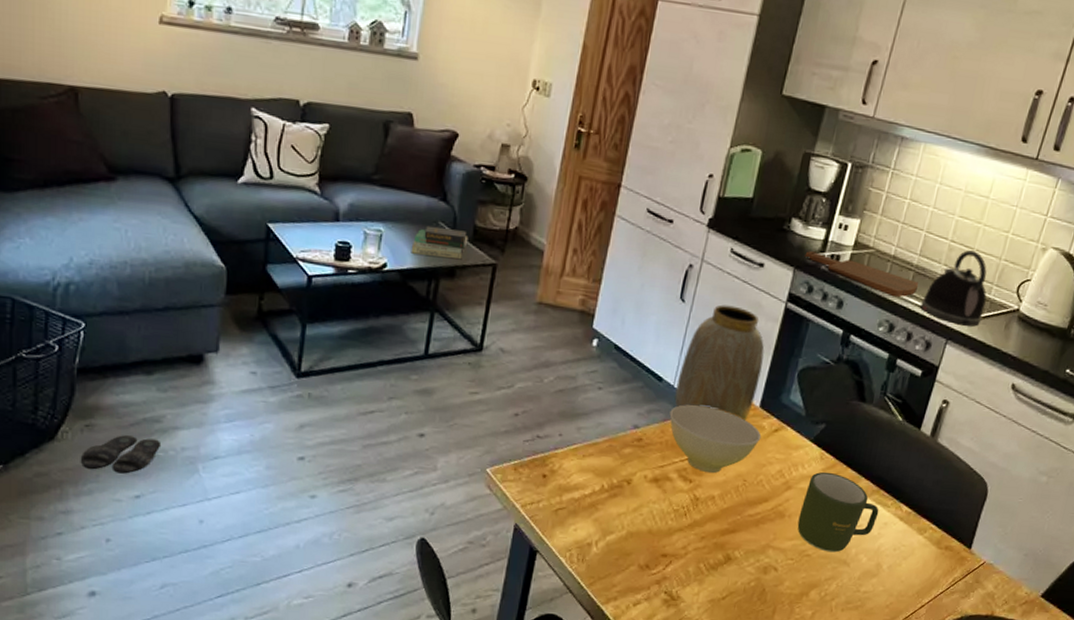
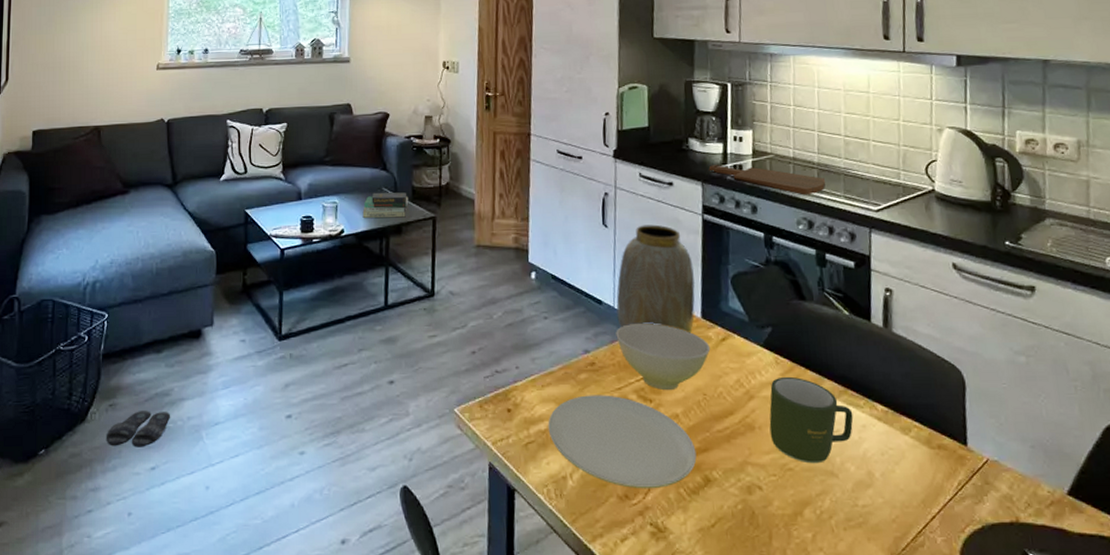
plate: none [581,469,724,562] -> present [548,395,697,489]
kettle: present [920,250,987,327] -> none [833,142,900,213]

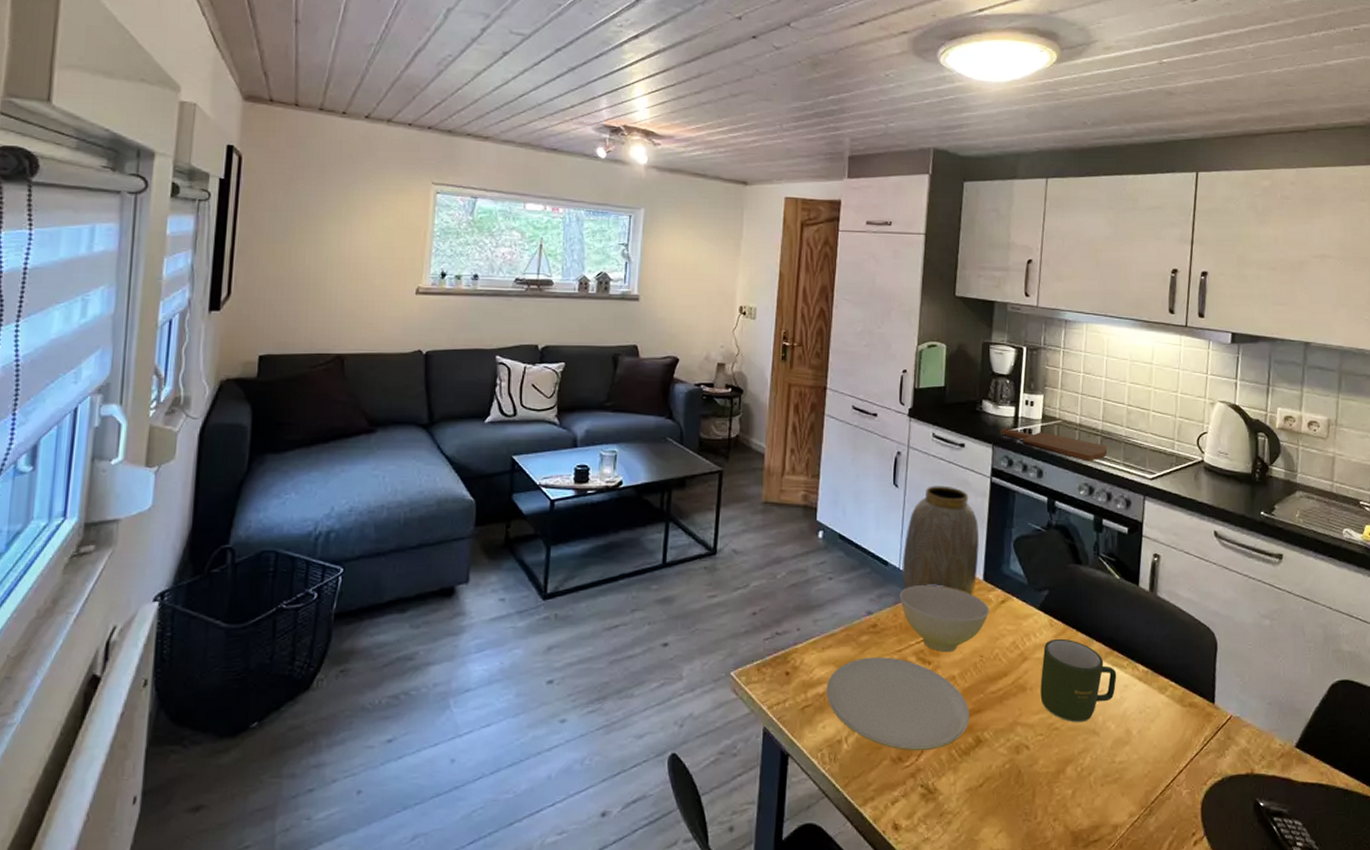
slippers: present [107,411,170,447] -> none [335,677,413,718]
books: present [362,192,409,218] -> none [643,442,695,470]

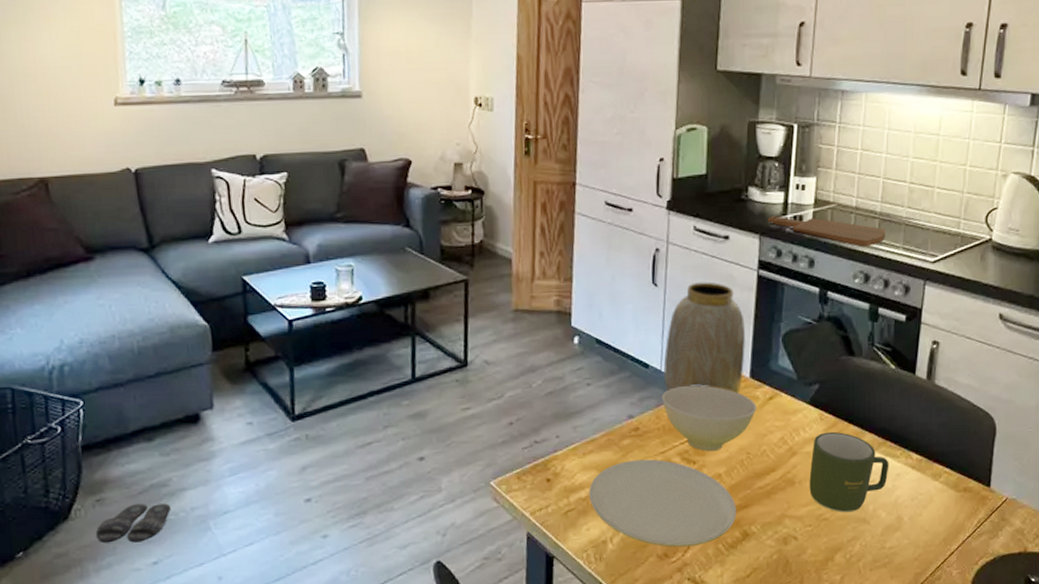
slippers: none [335,677,413,718] -> present [96,503,170,543]

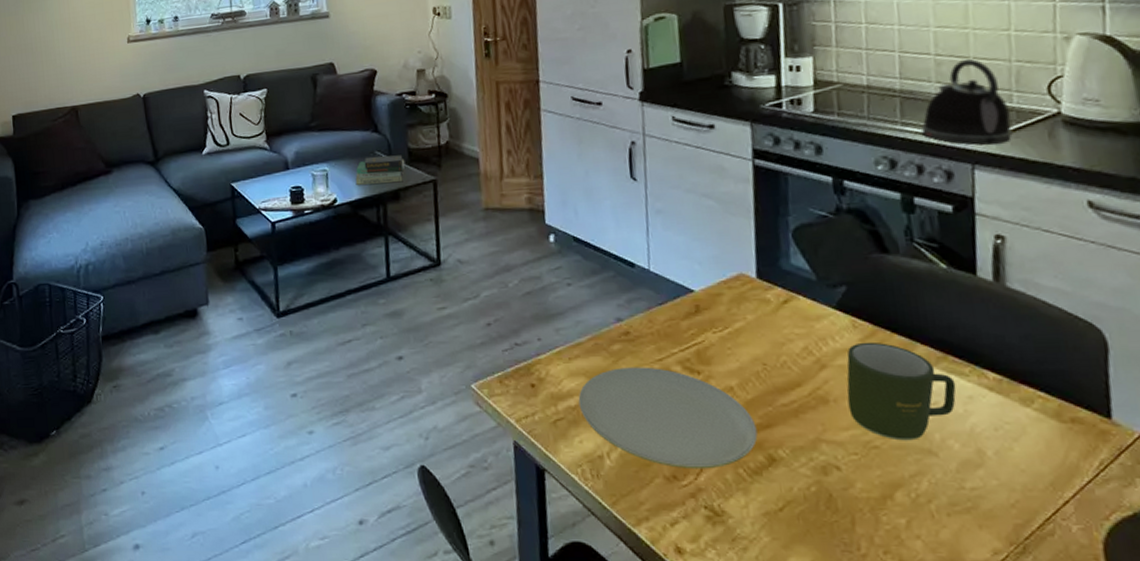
slippers: present [96,503,170,543] -> none [113,391,174,428]
books: none [383,252,437,283] -> present [355,155,406,185]
bowl: present [662,385,757,452] -> none [652,286,770,361]
vase: present [663,282,745,394] -> none [651,174,748,296]
cutting board: present [767,216,885,246] -> none [758,100,911,129]
kettle: none [892,189,957,264] -> present [921,59,1013,145]

